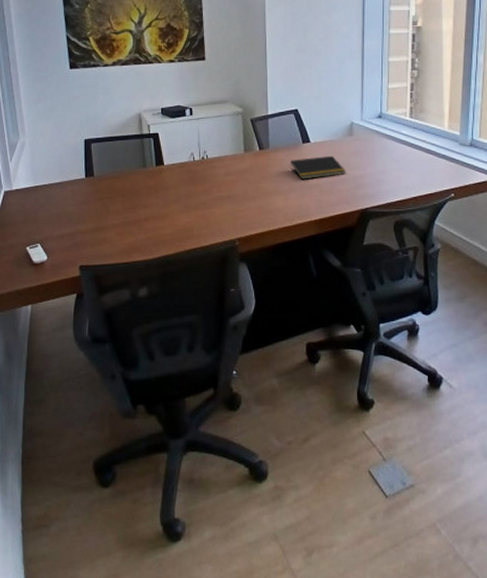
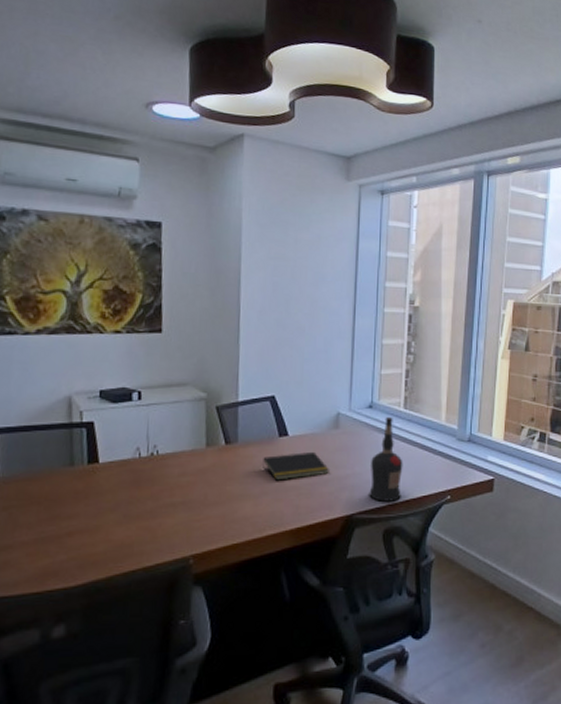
liquor bottle: none [380,125,410,198] -> present [369,416,403,501]

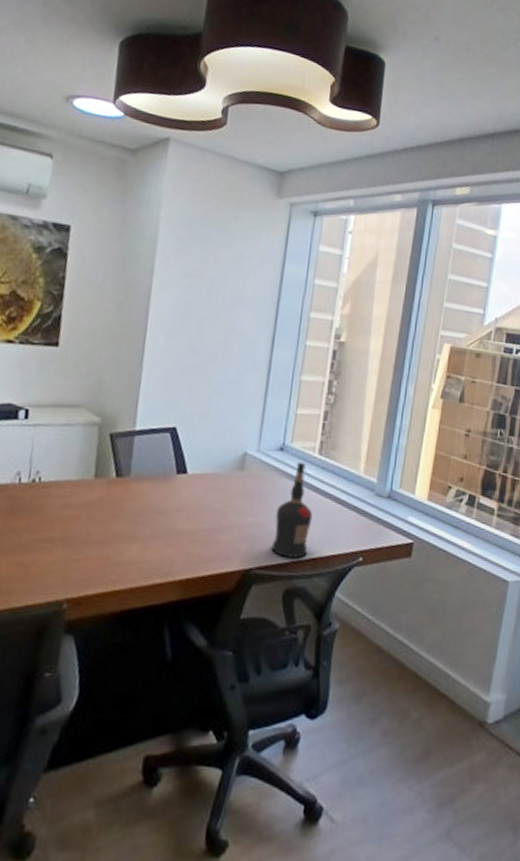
notepad: present [263,451,329,481] -> none [155,493,230,523]

